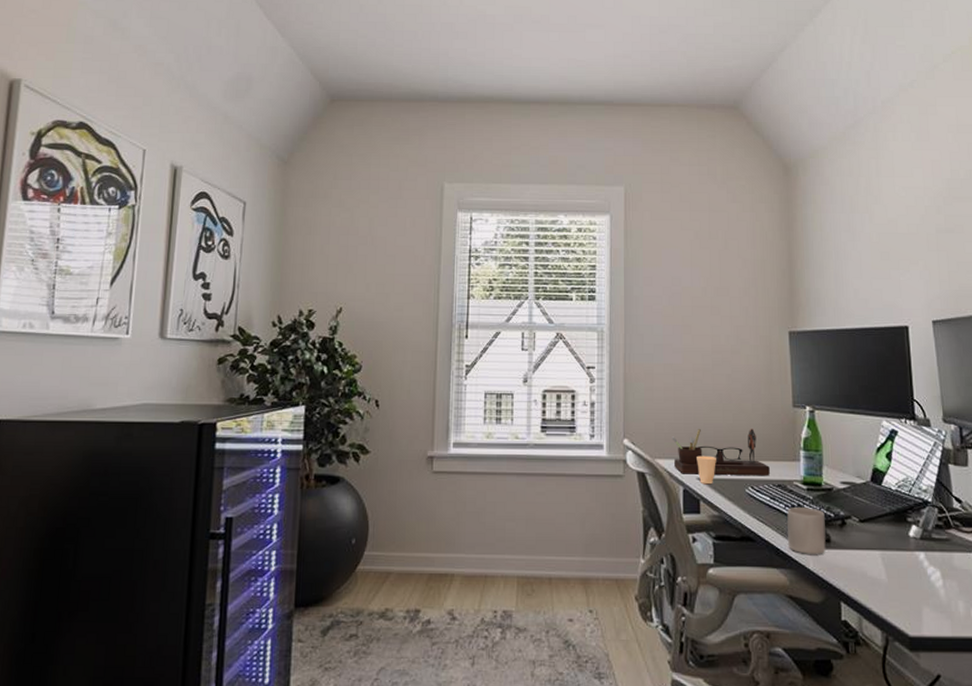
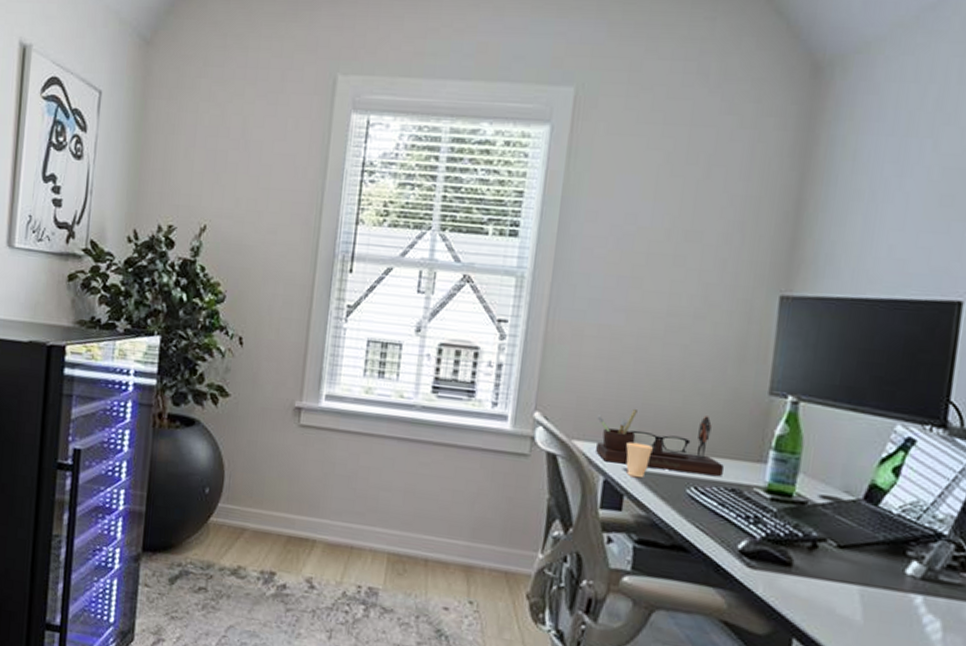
mug: present [787,507,826,556] -> none [733,518,790,580]

